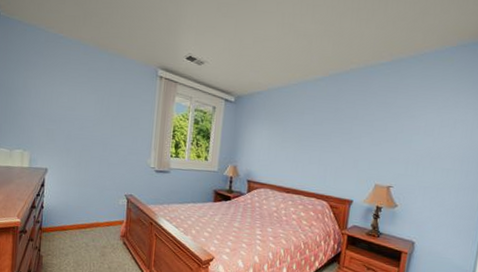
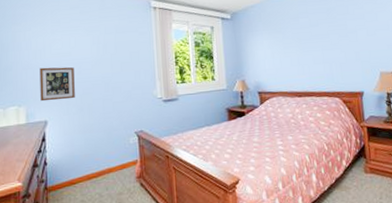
picture frame: none [43,117,77,153] -> present [40,66,75,102]

